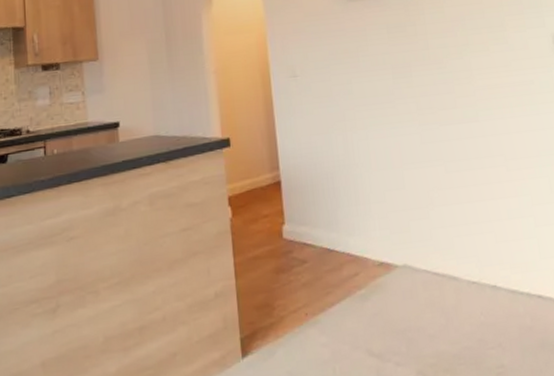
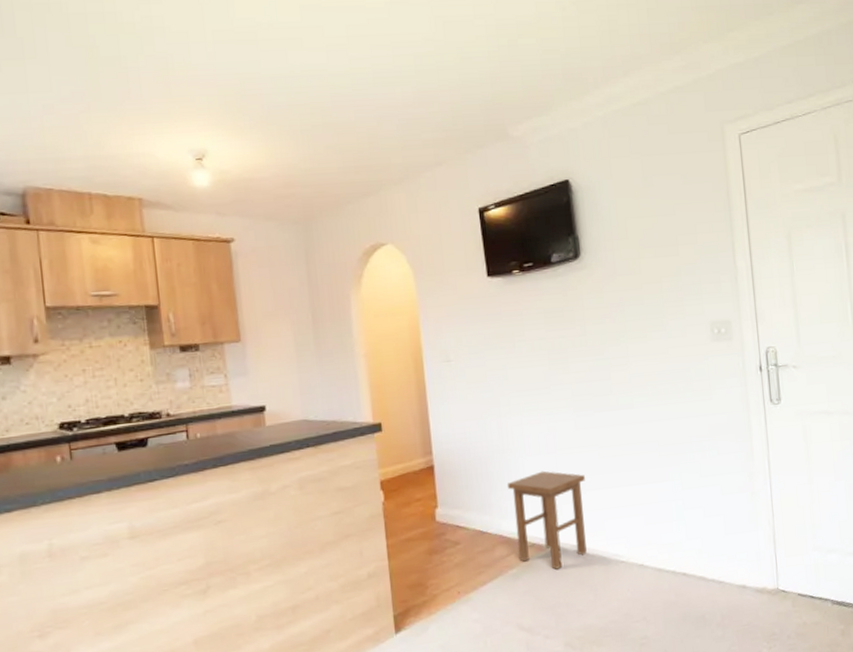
stool: none [354,186,437,291] -> present [508,470,587,570]

